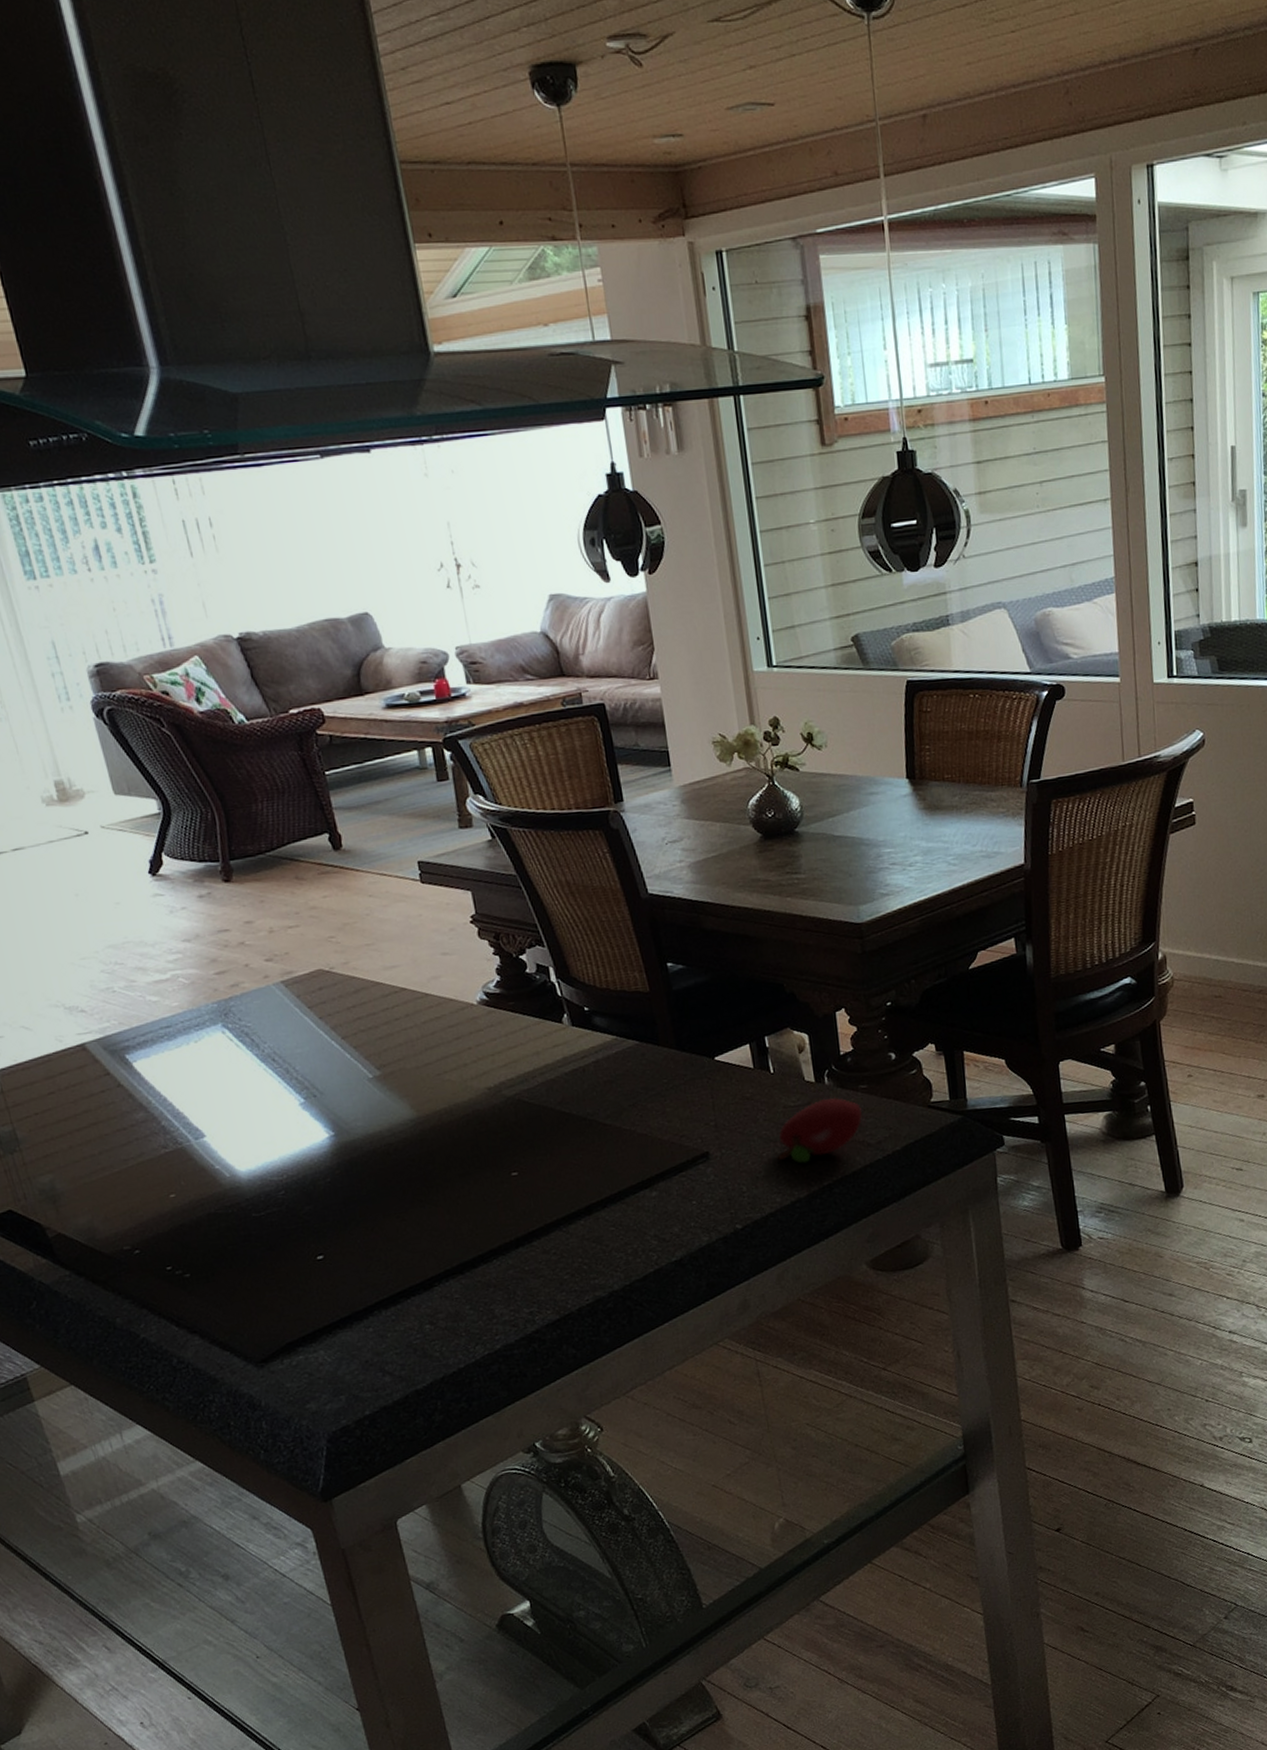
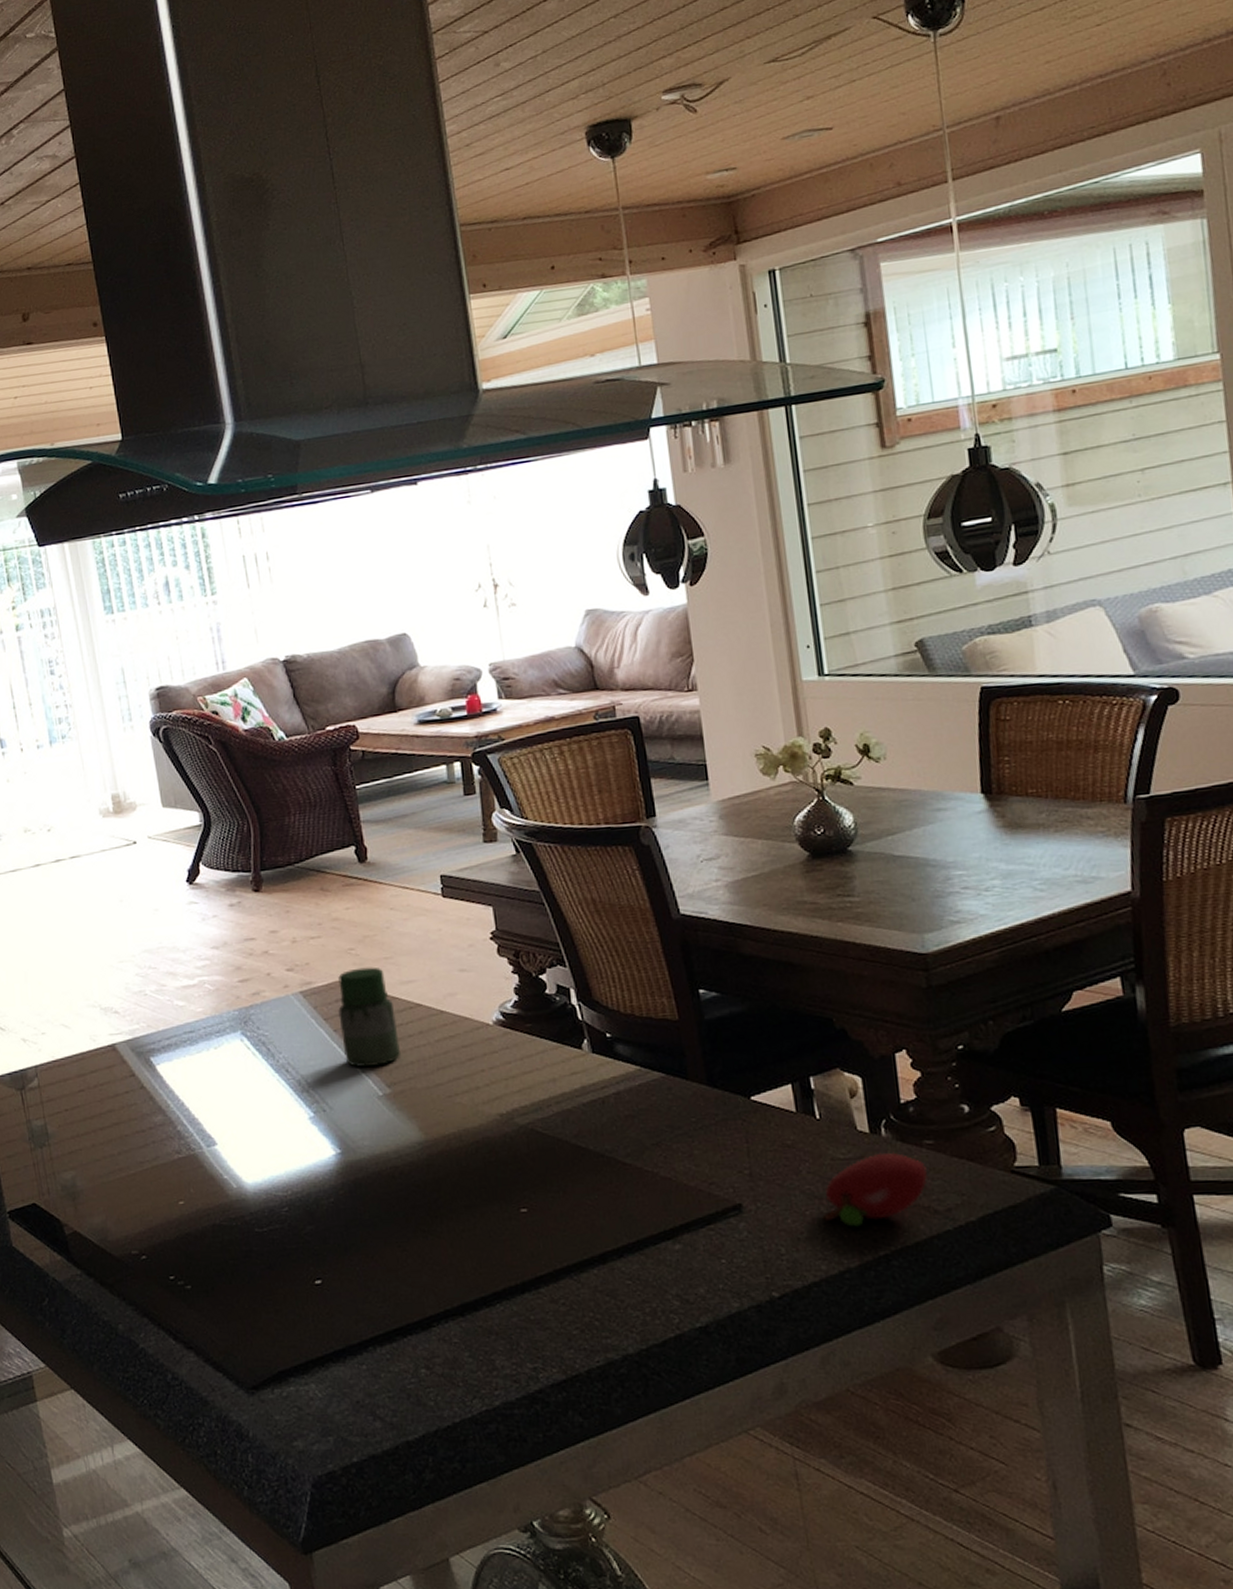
jar: none [320,954,388,1053] -> present [338,967,400,1068]

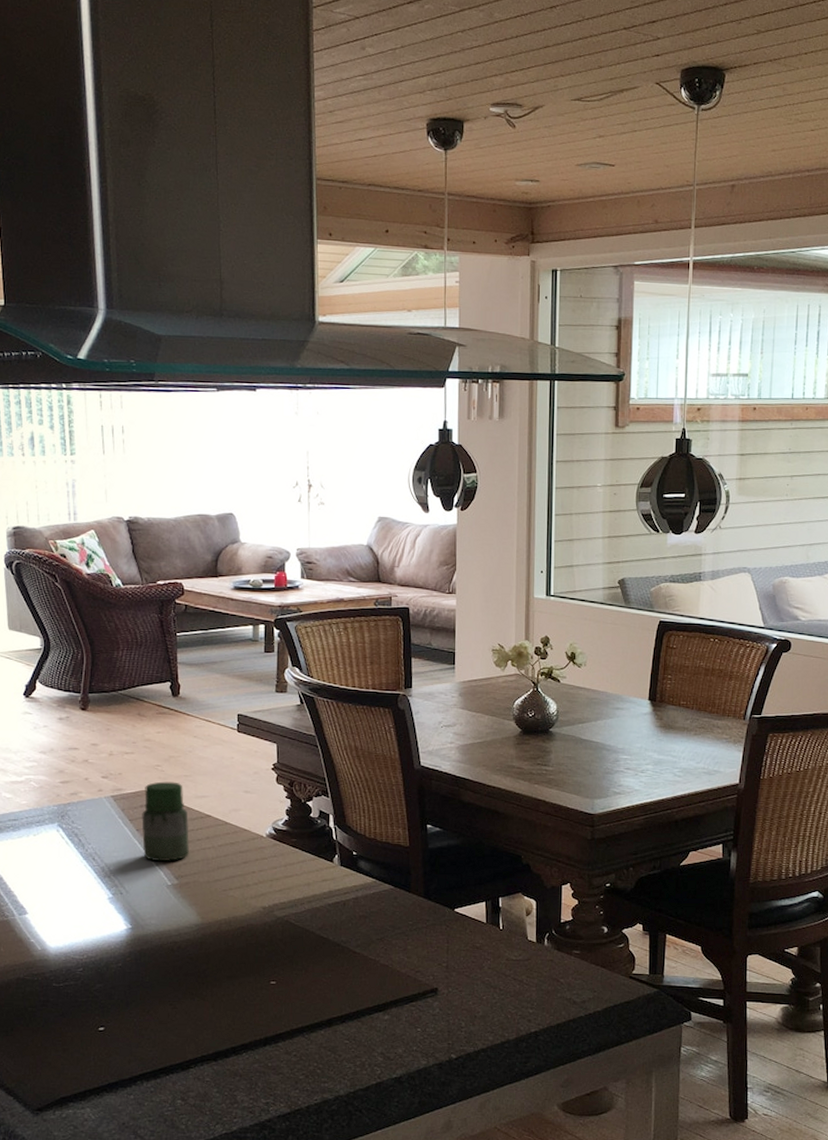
fruit: present [822,1152,927,1227] -> none [495,957,572,1010]

